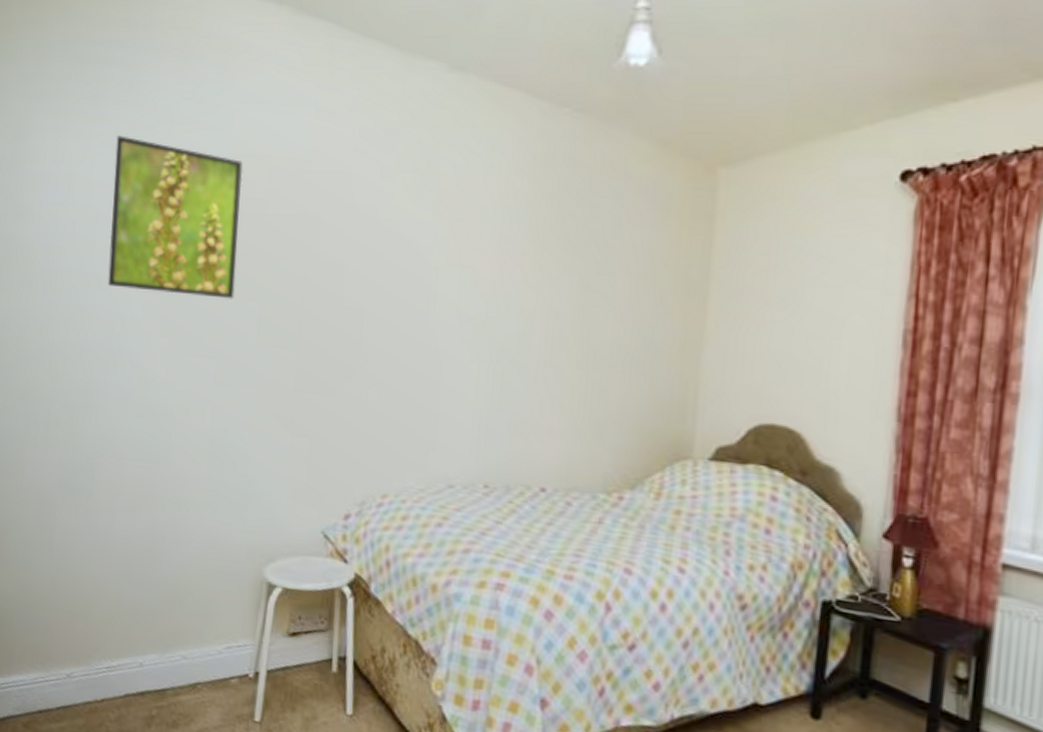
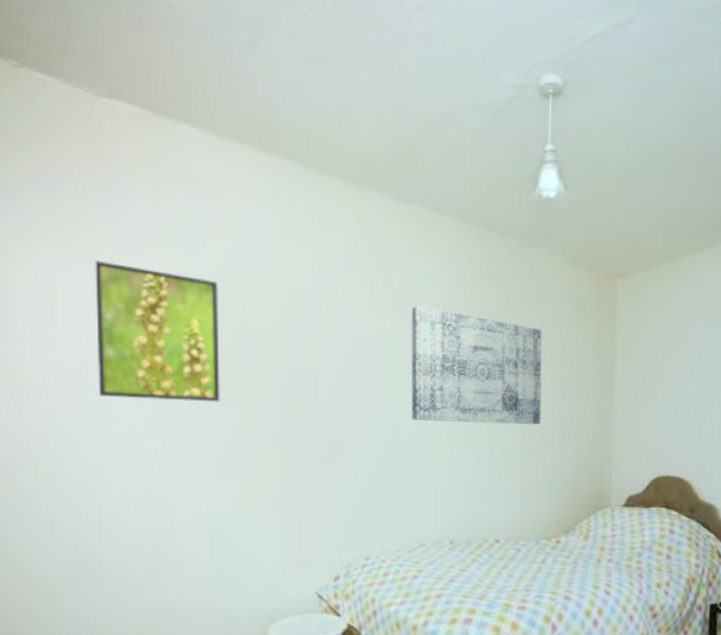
wall art: none [449,195,618,348] -> present [411,306,542,425]

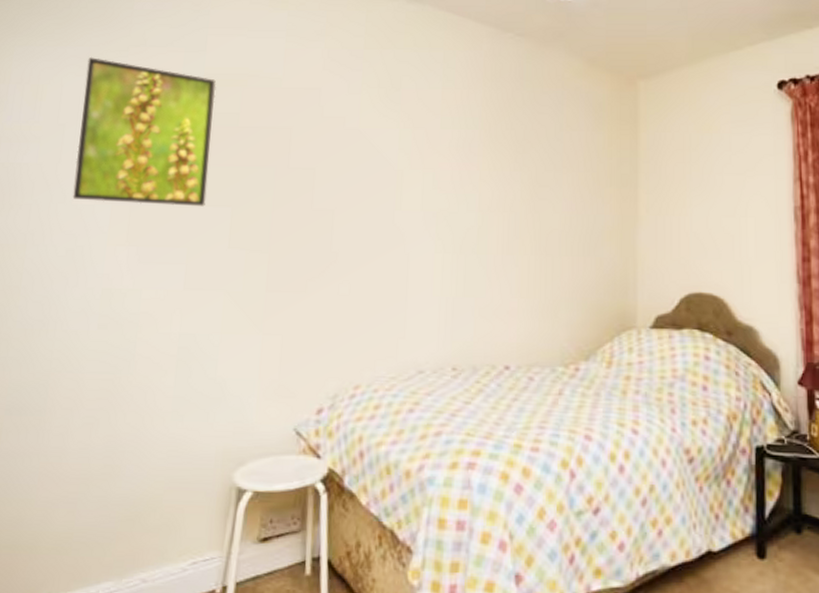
wall art: present [411,306,542,425] -> none [415,106,559,235]

